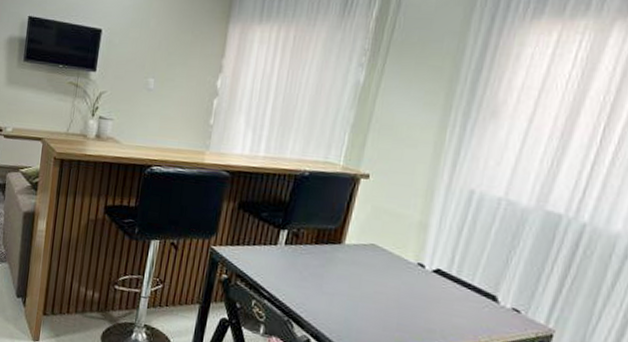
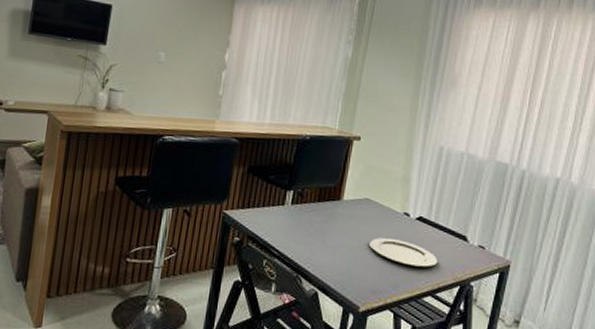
plate: none [373,288,458,327] -> present [369,238,438,268]

